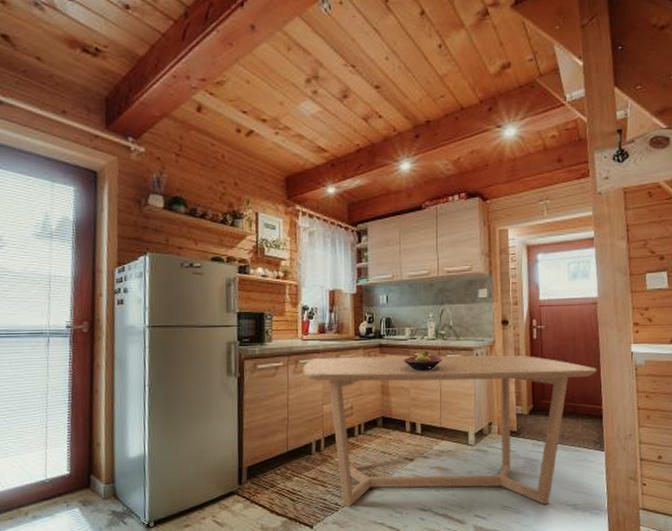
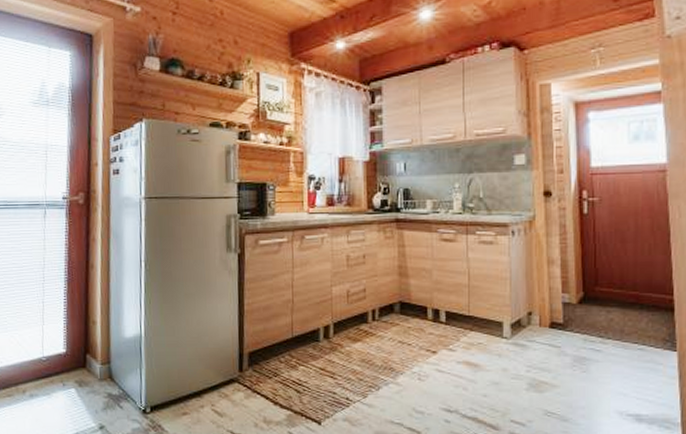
dining table: present [303,355,597,507] -> none [309,232,667,413]
fruit bowl: present [403,350,442,371] -> none [423,226,471,250]

